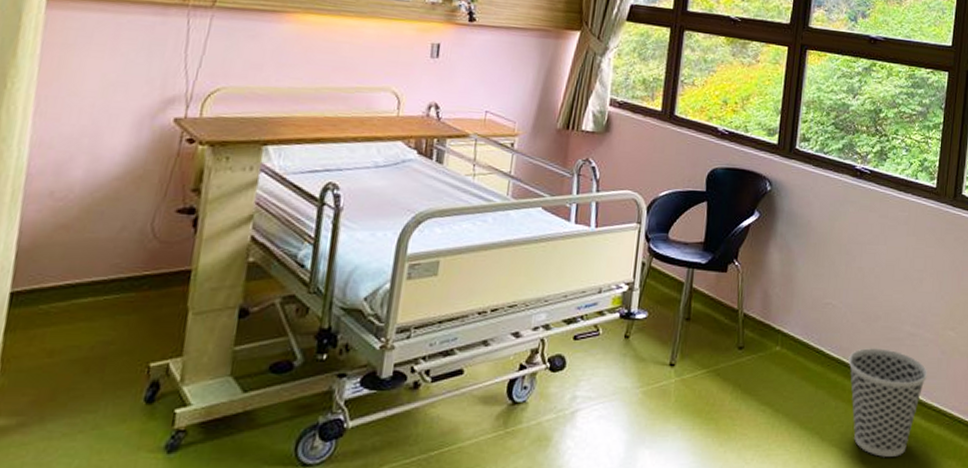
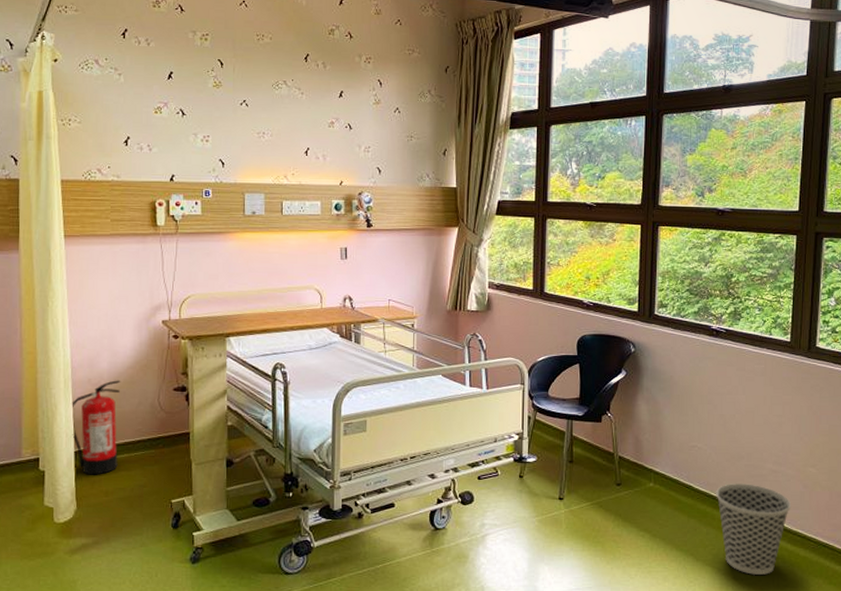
fire extinguisher: none [10,194,100,327] -> present [71,380,121,475]

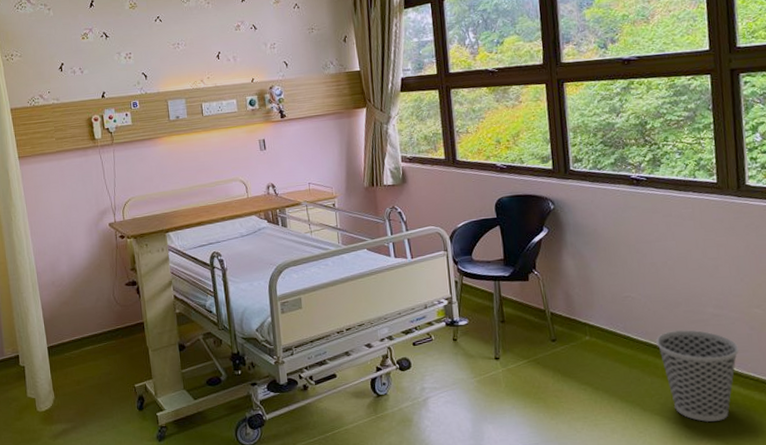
fire extinguisher: present [71,380,121,475] -> none [40,280,85,367]

